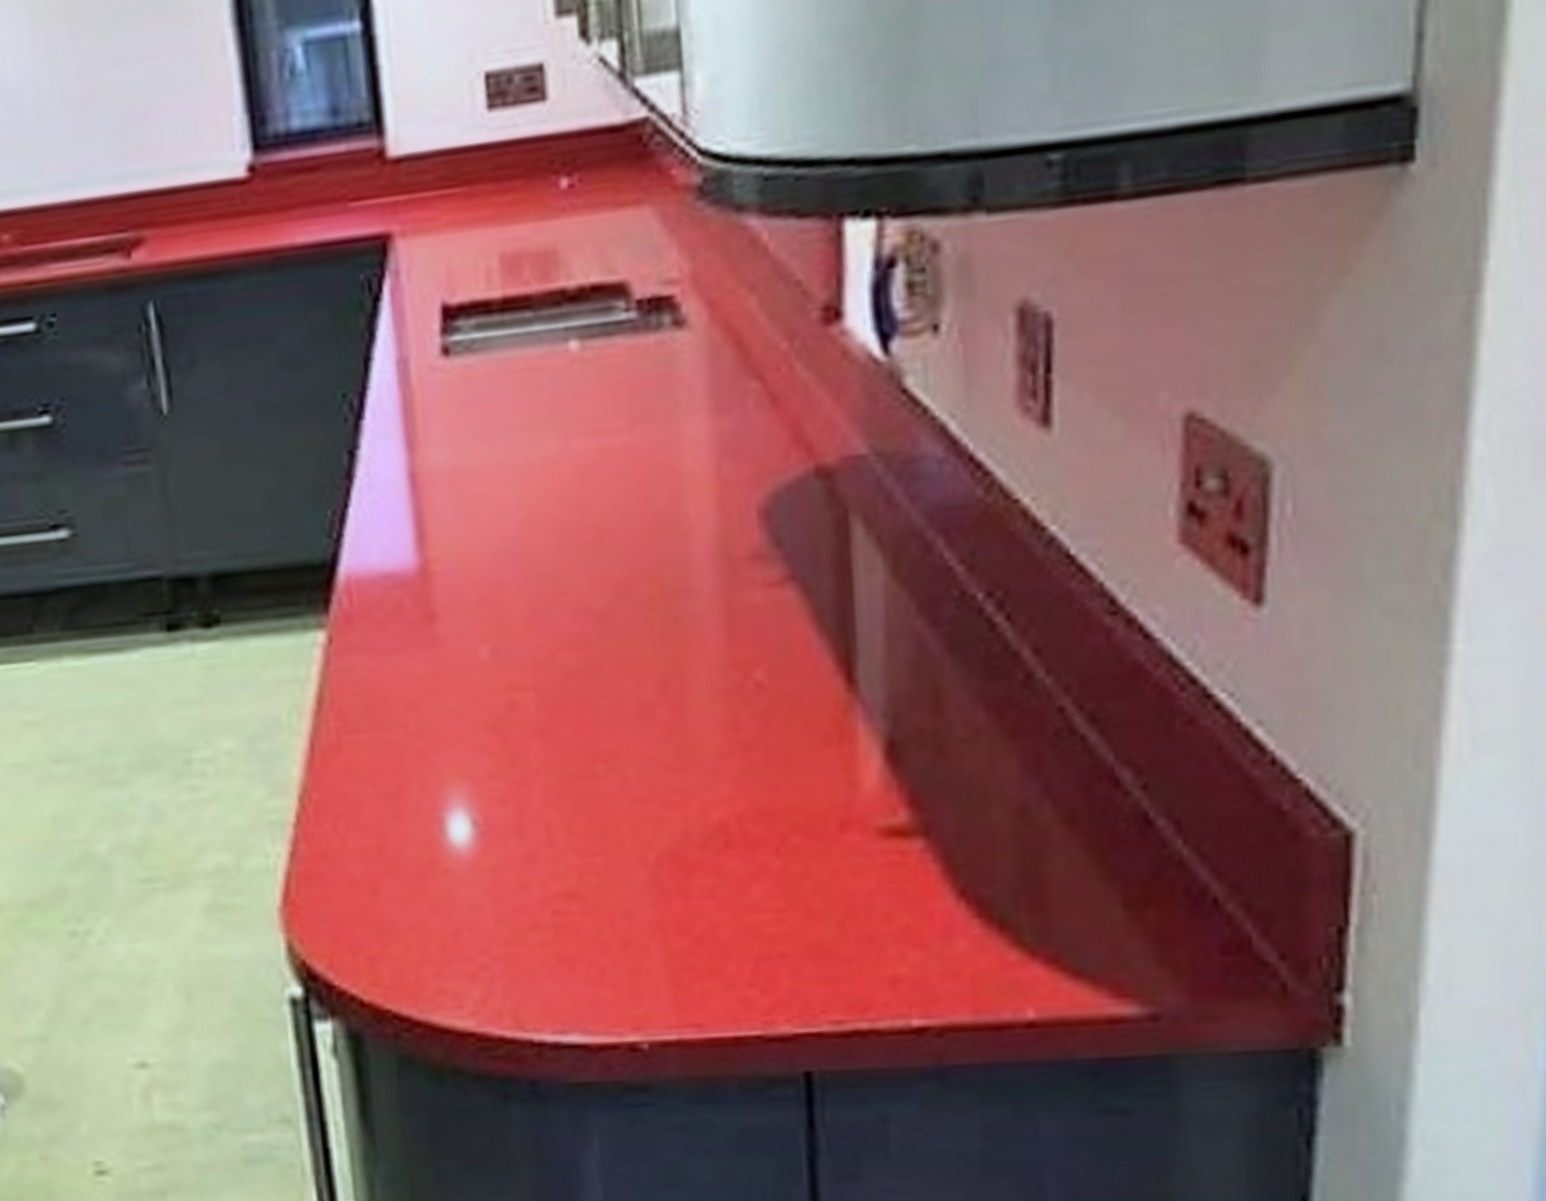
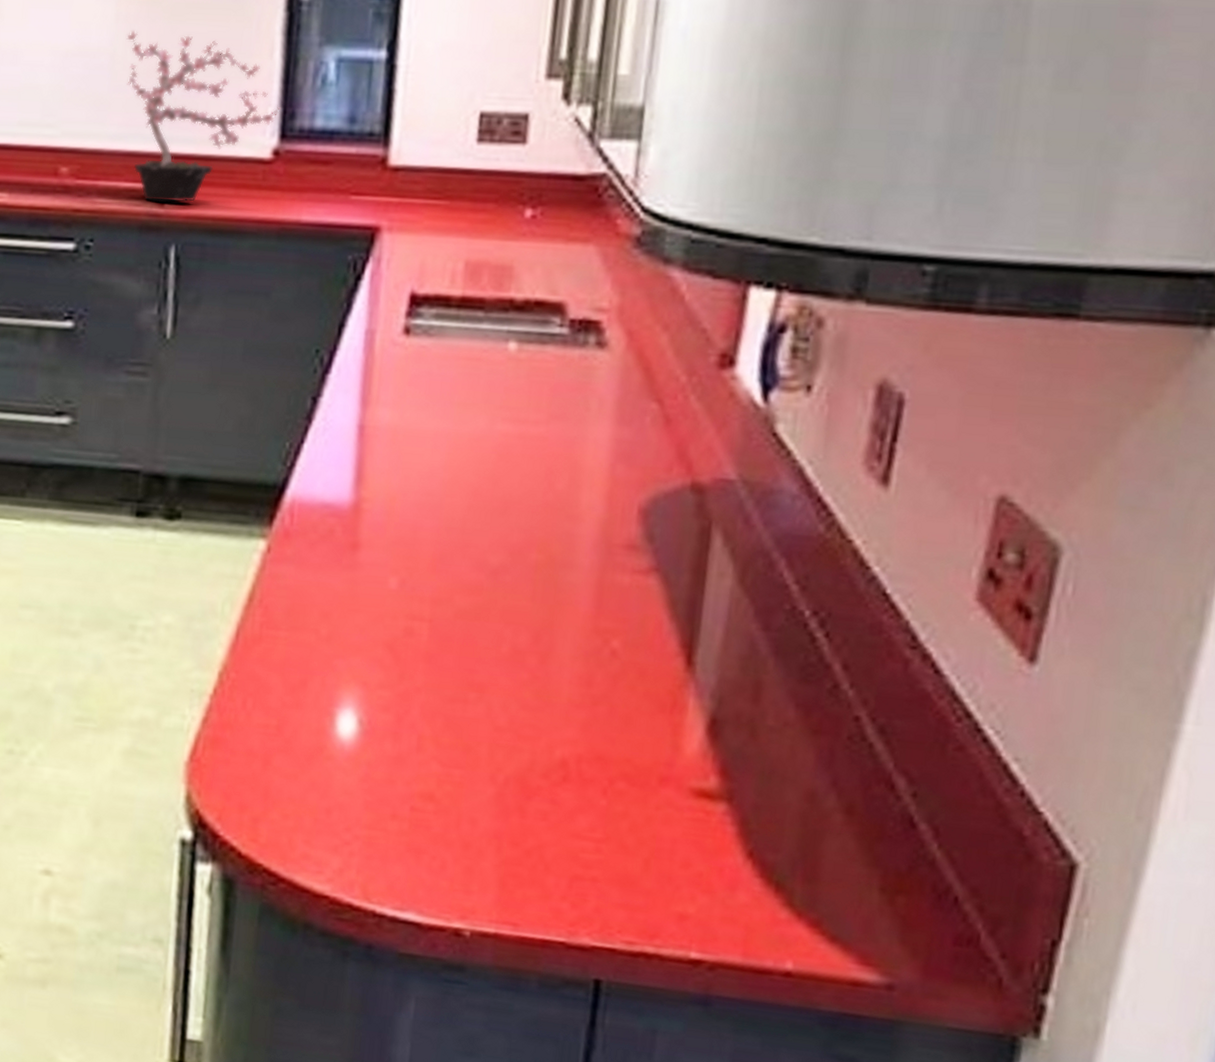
potted plant: none [49,48,248,256] -> present [126,31,281,203]

